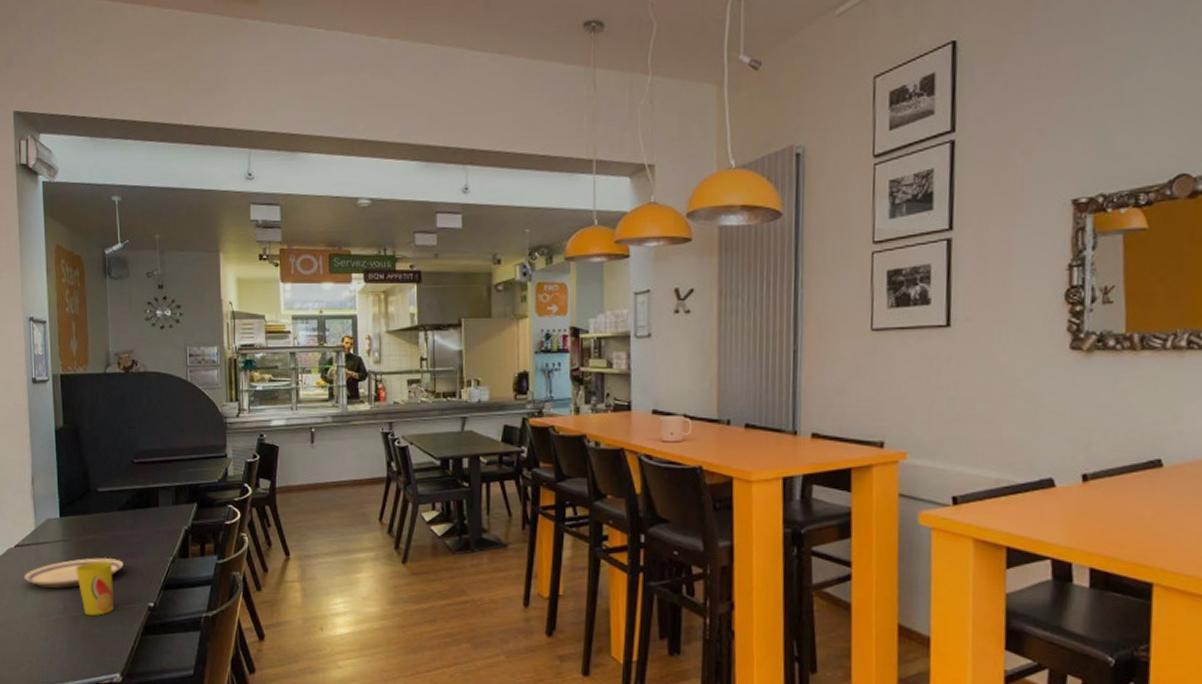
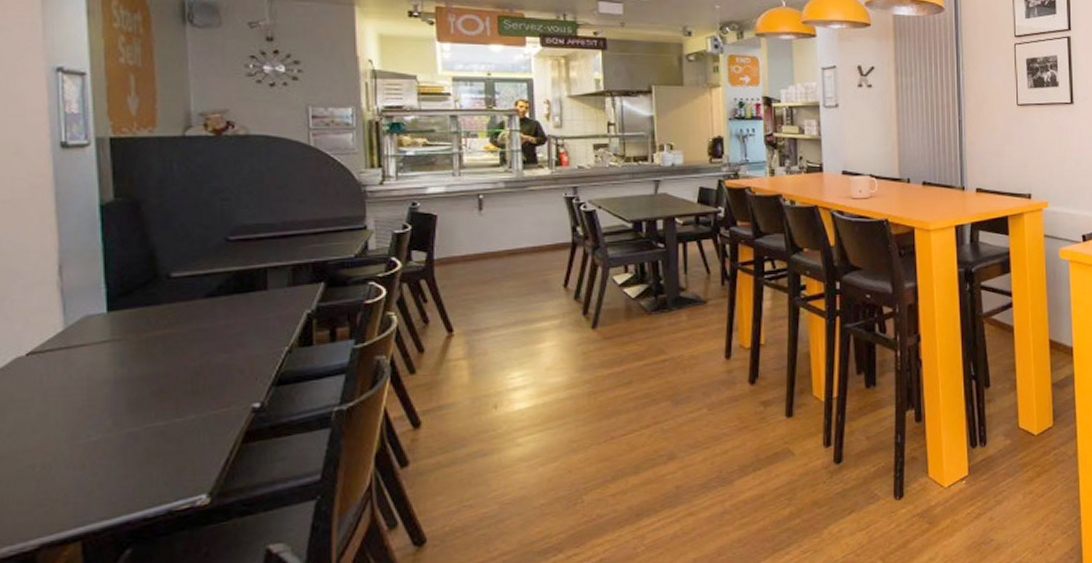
plate: present [24,558,124,588] -> none [44,356,213,402]
cup: present [76,561,114,616] -> none [134,360,198,430]

